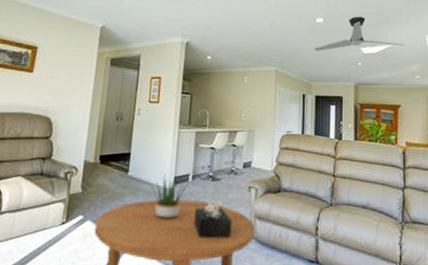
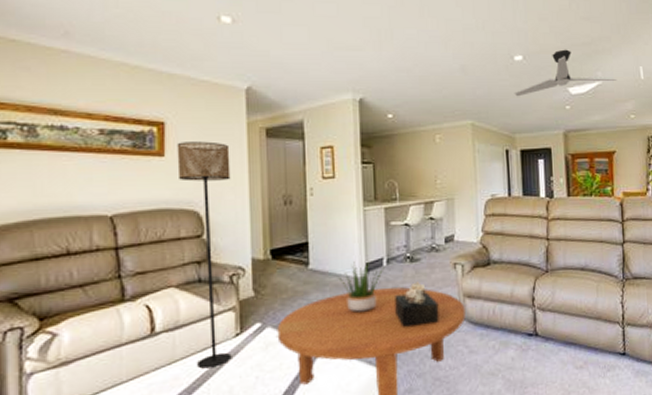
floor lamp: none [28,63,82,249] -> present [177,141,232,369]

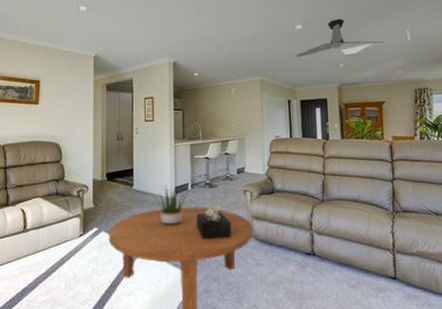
floor lamp: present [177,141,232,369] -> none [46,94,82,259]

